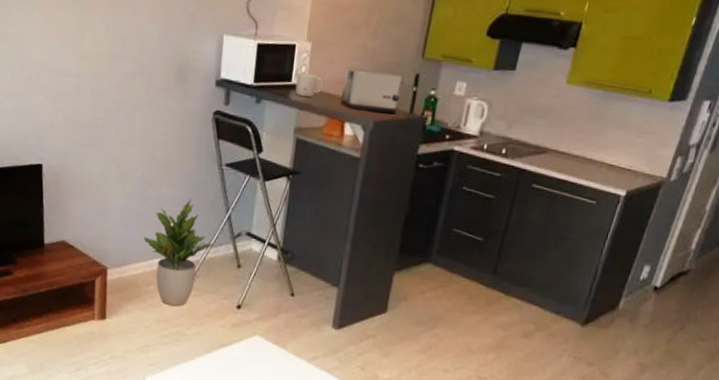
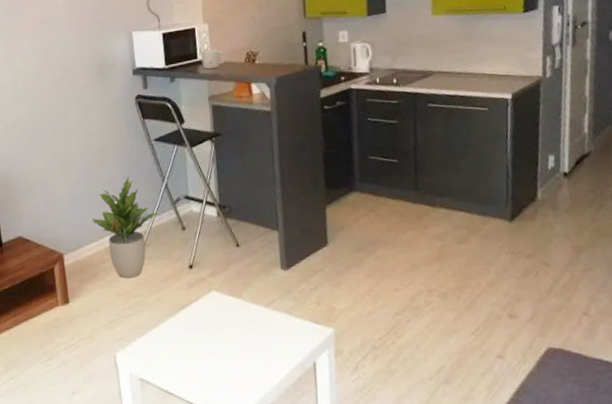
toaster: present [341,66,404,115] -> none [242,34,294,72]

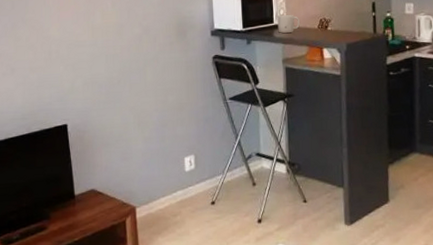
potted plant: present [92,175,157,279] -> none [166,132,229,232]

